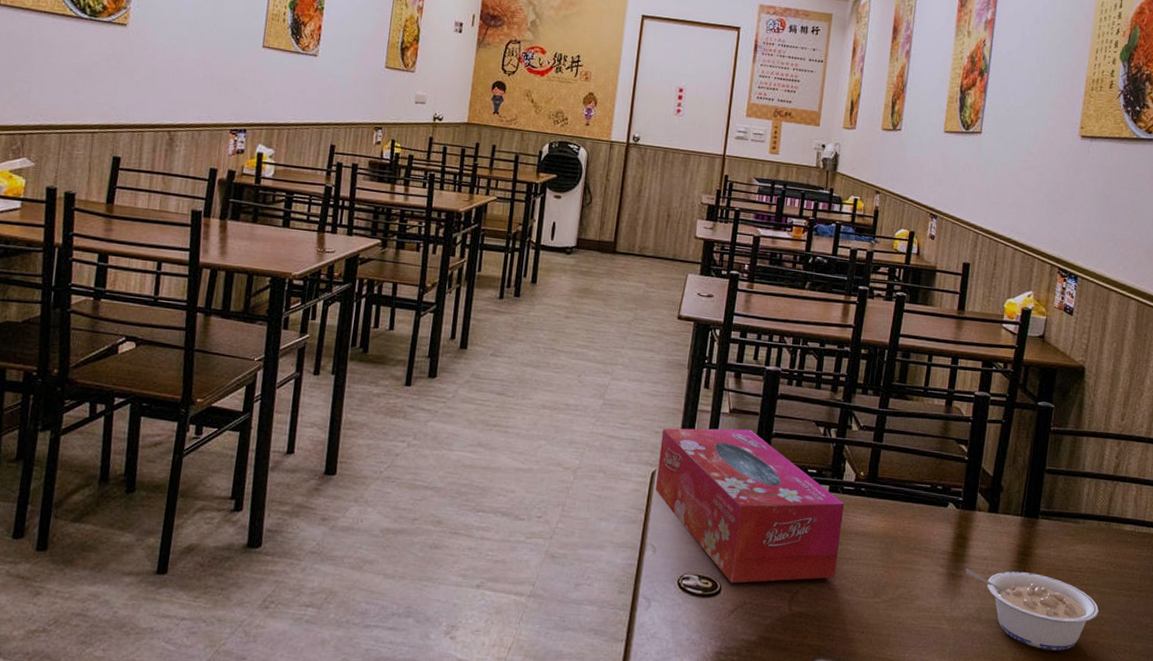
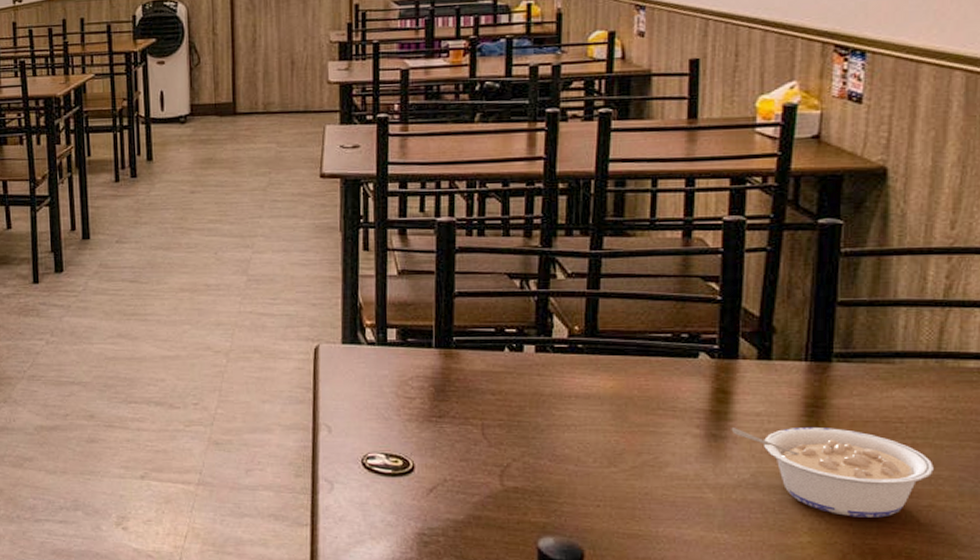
tissue box: present [655,428,845,583] -> none [320,291,558,460]

